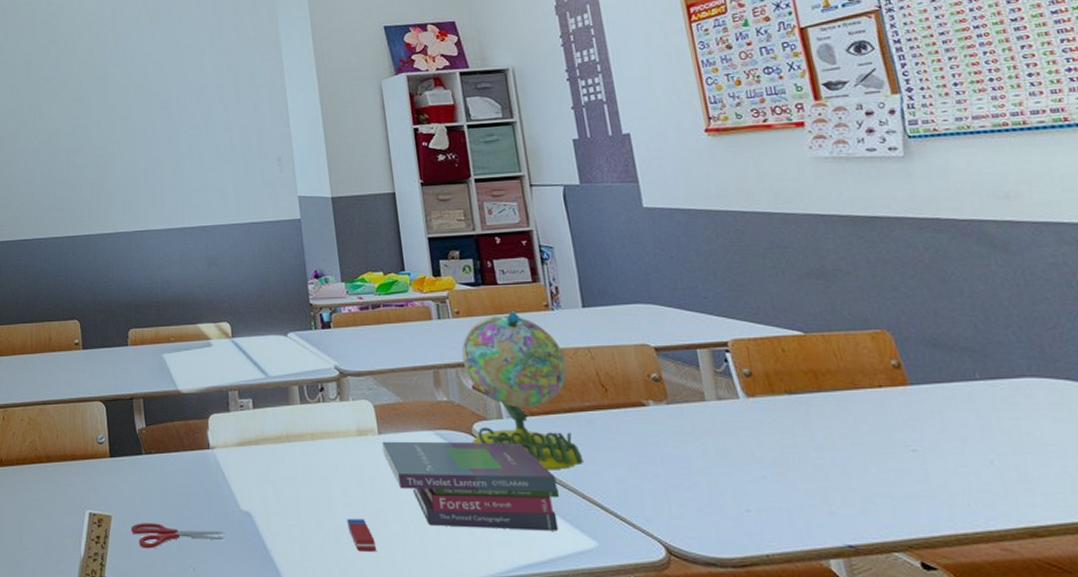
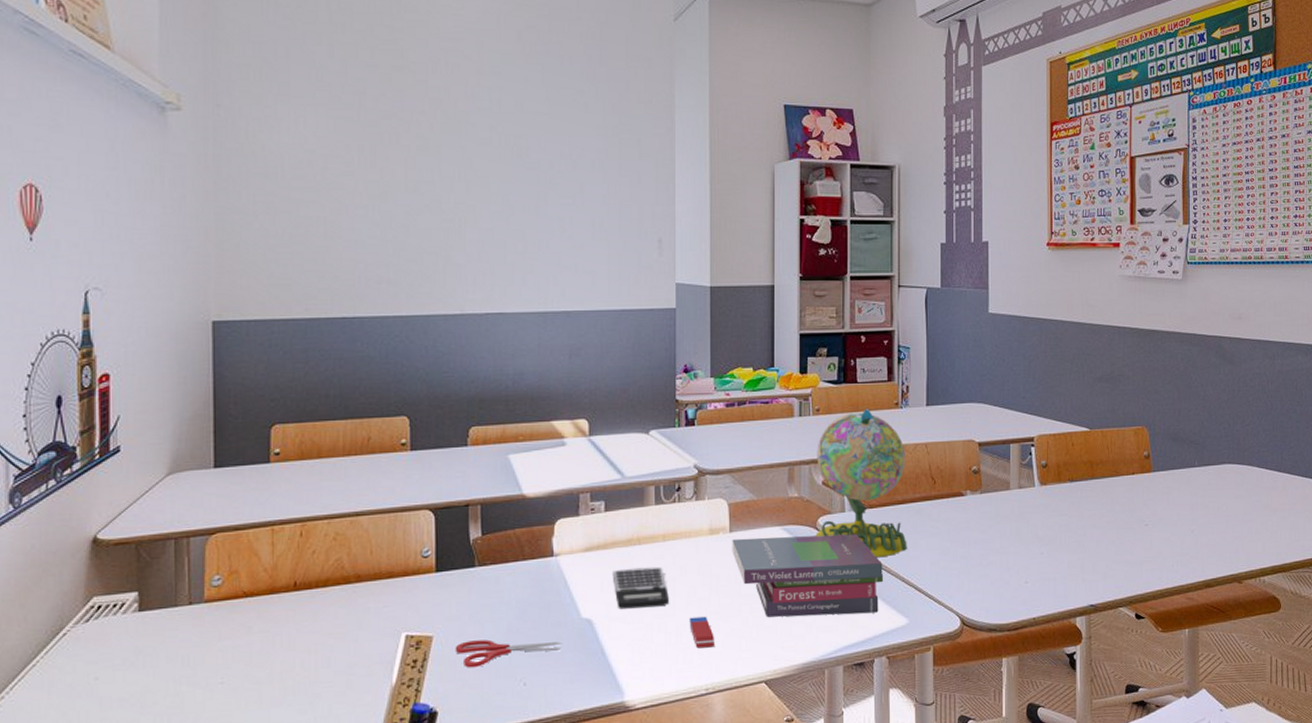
calculator: none [266,465,324,505] -> present [612,566,669,609]

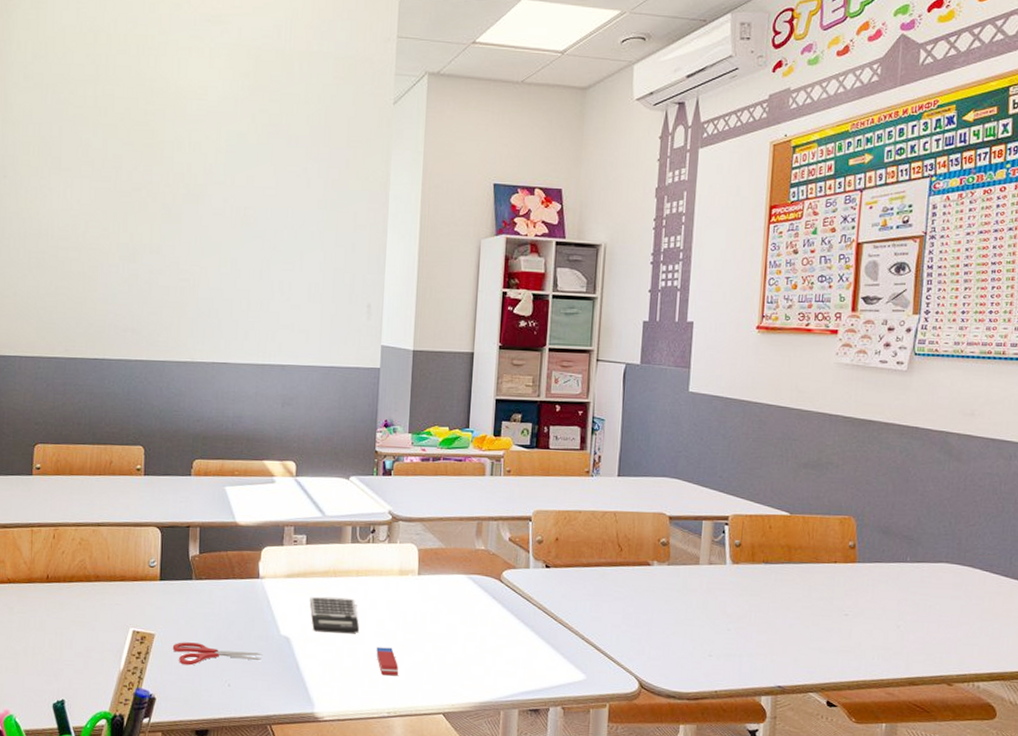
books: present [732,534,883,618] -> none [419,581,564,665]
globe: present [815,408,907,557] -> none [499,473,593,614]

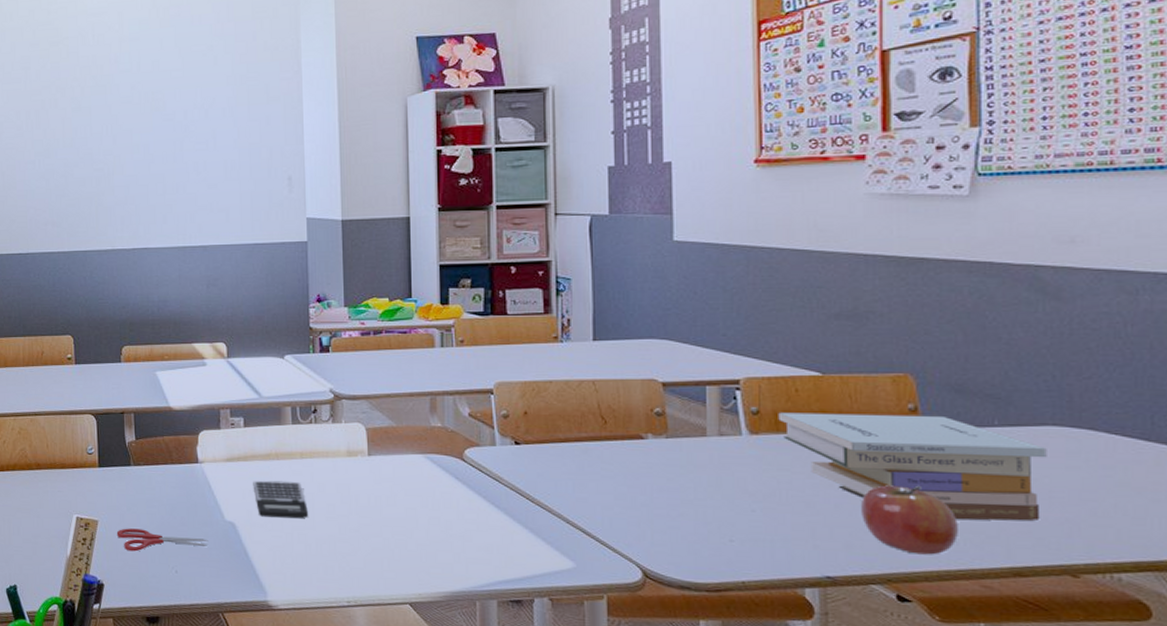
eraser: present [376,647,398,676] -> none [329,532,355,563]
books: none [754,545,941,640] -> present [778,412,1047,521]
apple: none [808,609,875,668] -> present [862,485,958,555]

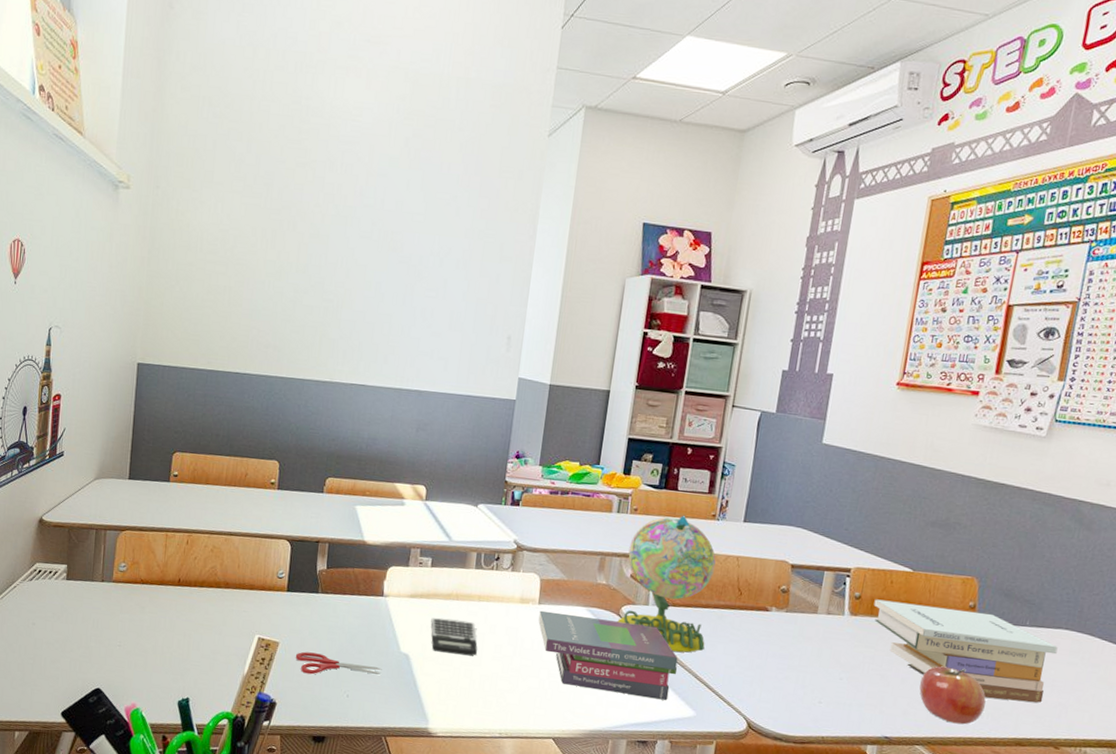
books: none [371,462,543,552] -> present [538,610,678,700]
globe: none [461,341,572,495] -> present [617,515,716,652]

